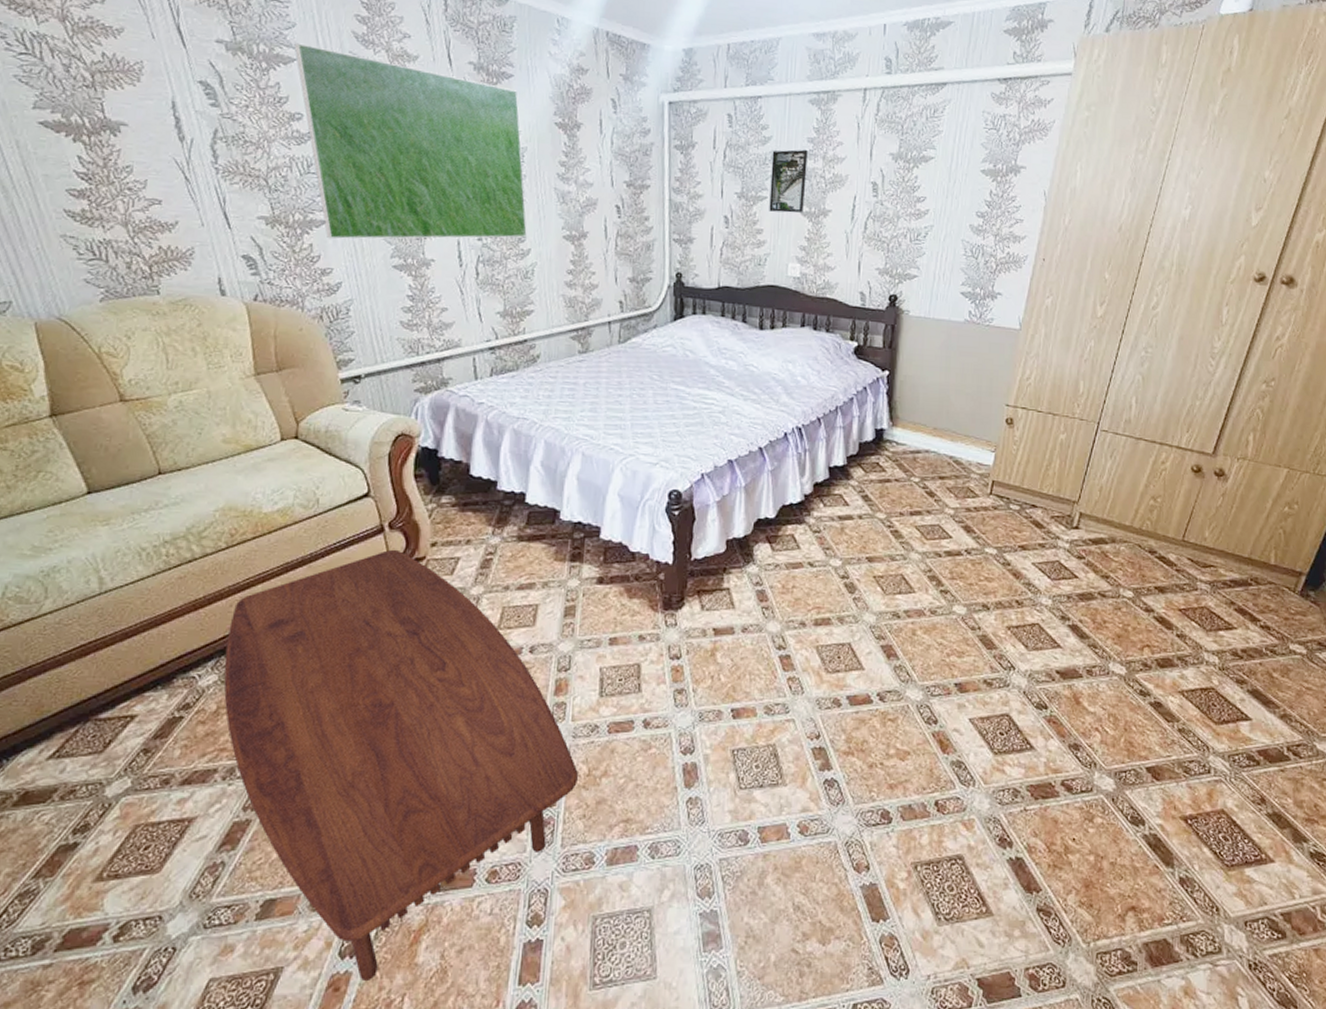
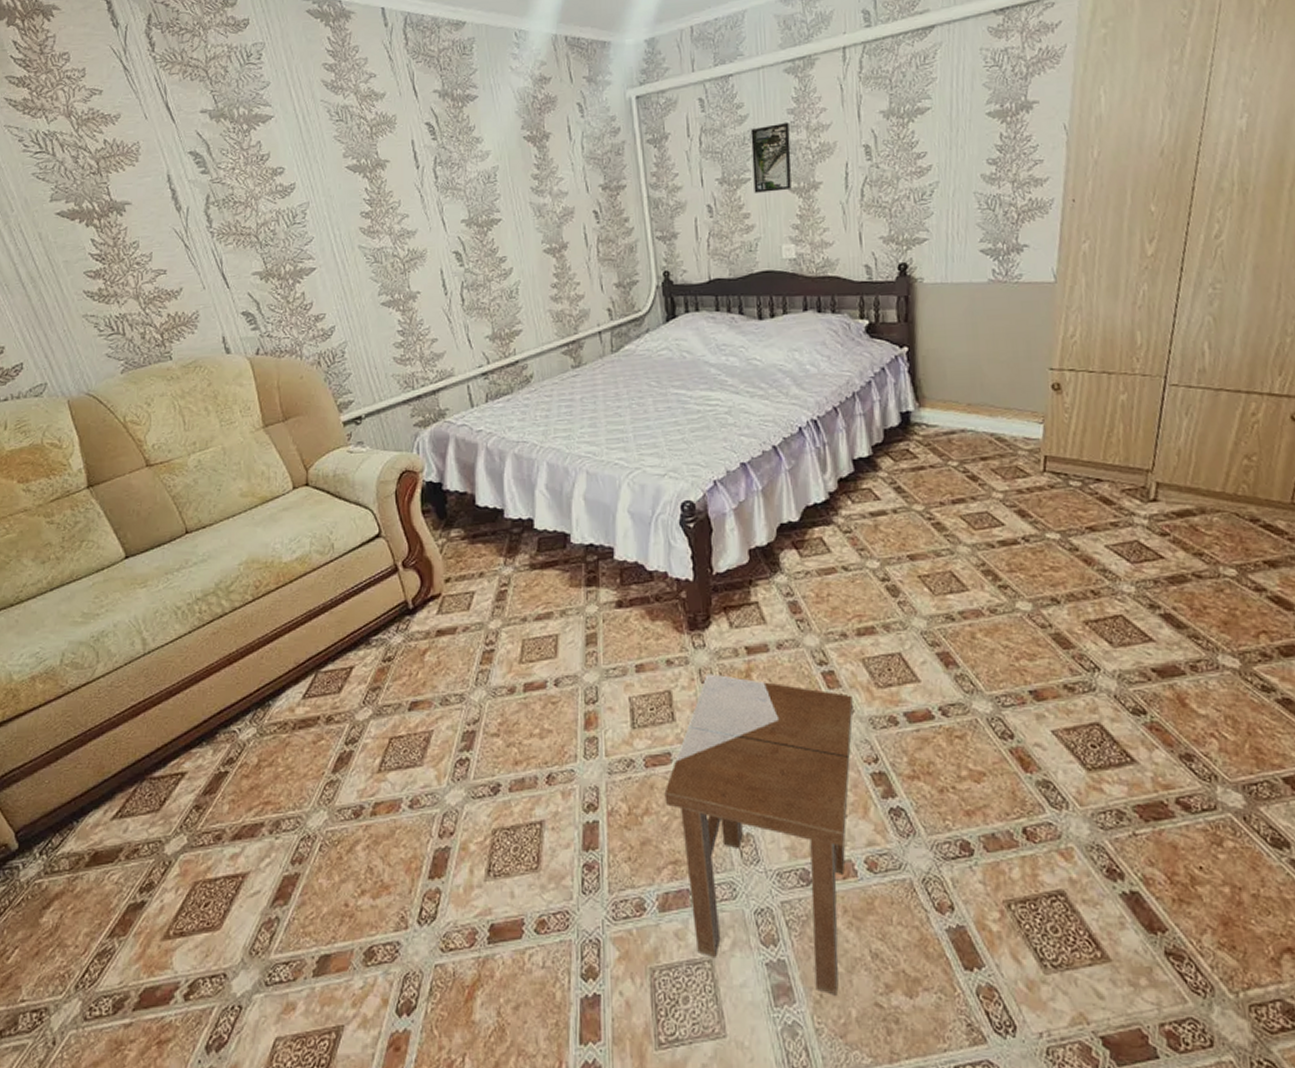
coffee table: present [223,549,578,982] -> none [261,588,618,1041]
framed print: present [294,43,527,239] -> none [270,100,507,285]
stool: none [623,650,804,942] -> present [664,674,853,996]

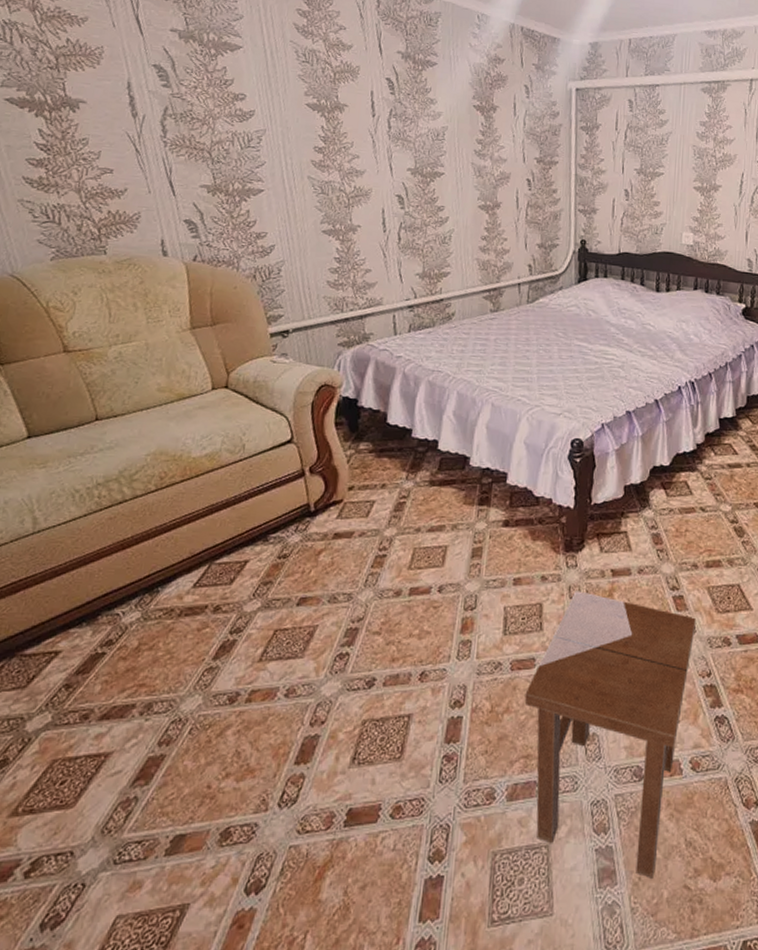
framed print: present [750,122,792,193] -> none [665,131,700,188]

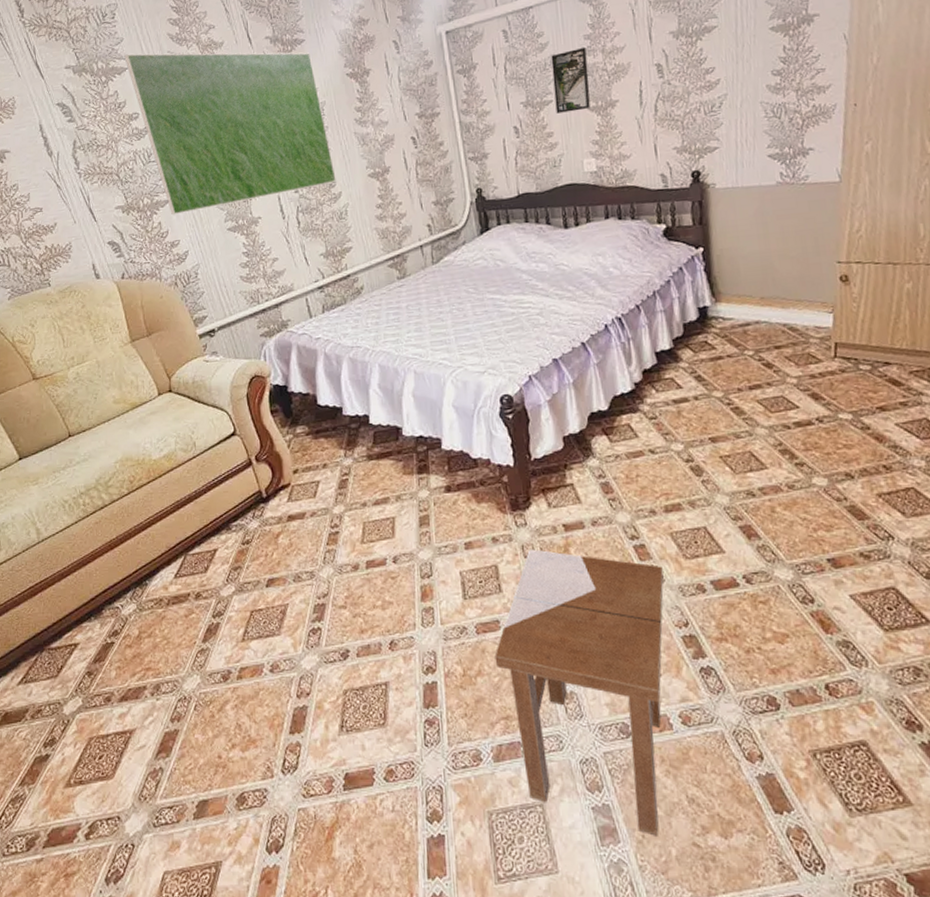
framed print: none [241,33,446,207] -> present [124,52,336,215]
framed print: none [665,131,700,188] -> present [551,47,590,114]

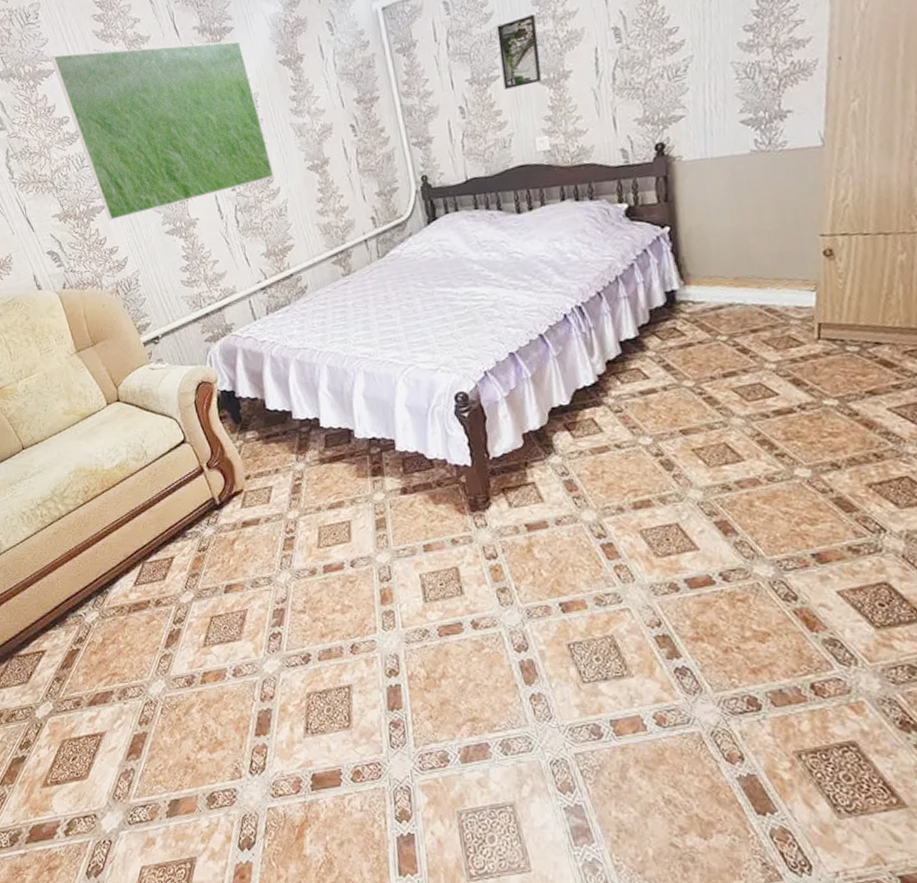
stool: present [494,549,664,836] -> none [458,550,634,836]

